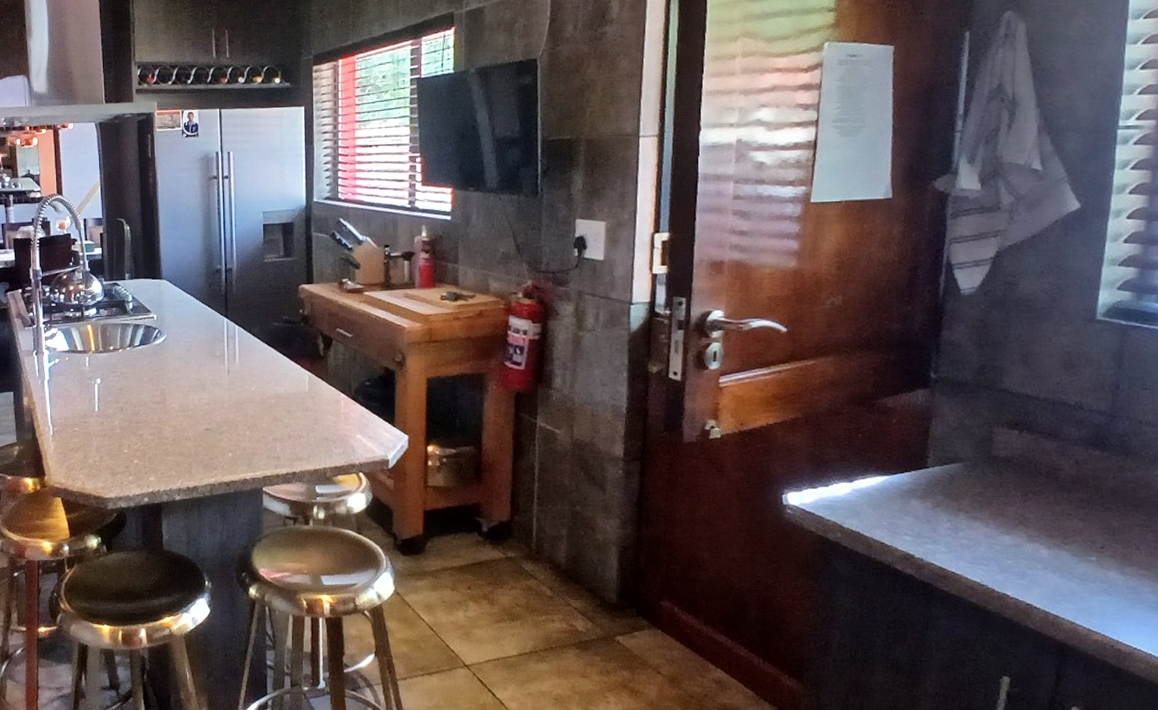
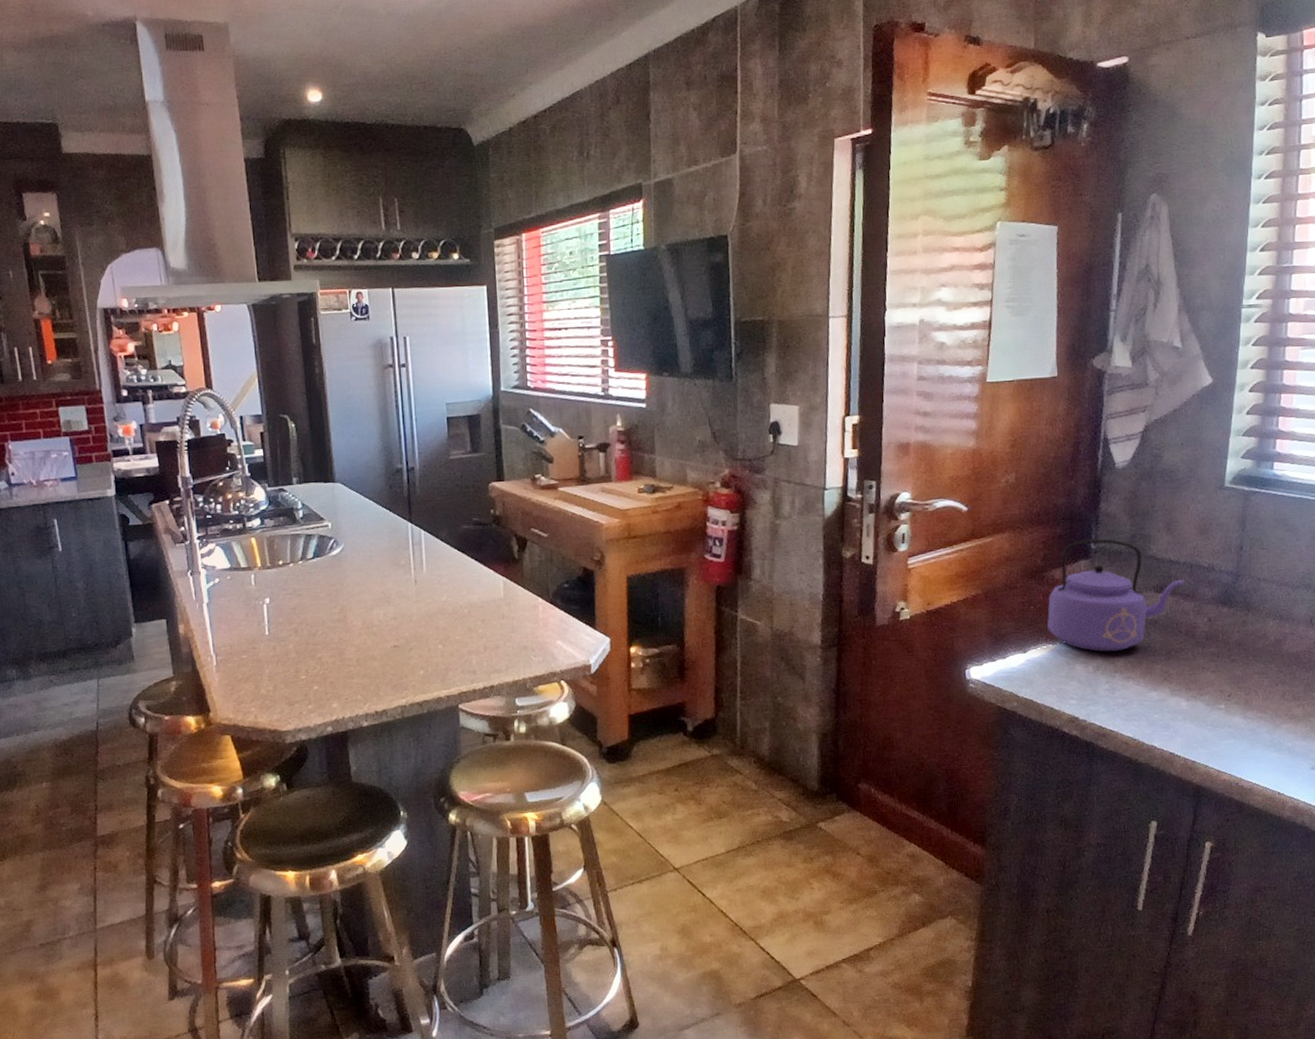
kettle: none [878,367,1045,489] -> present [1047,537,1184,652]

